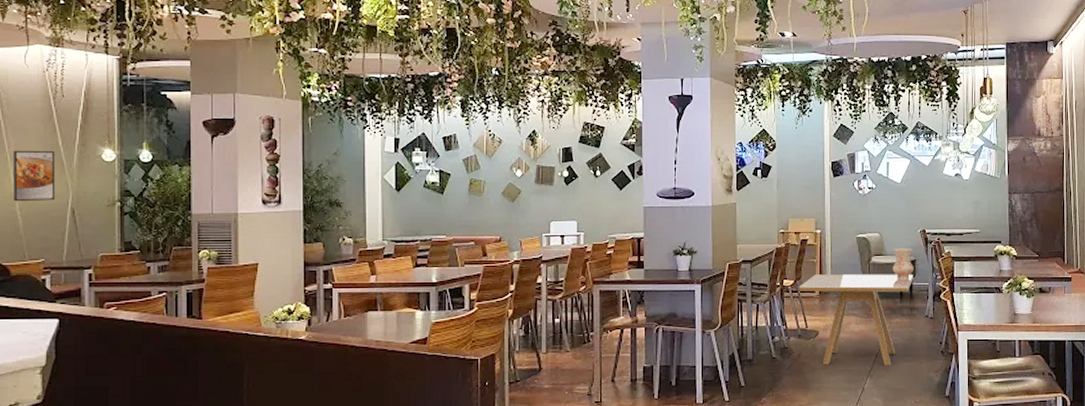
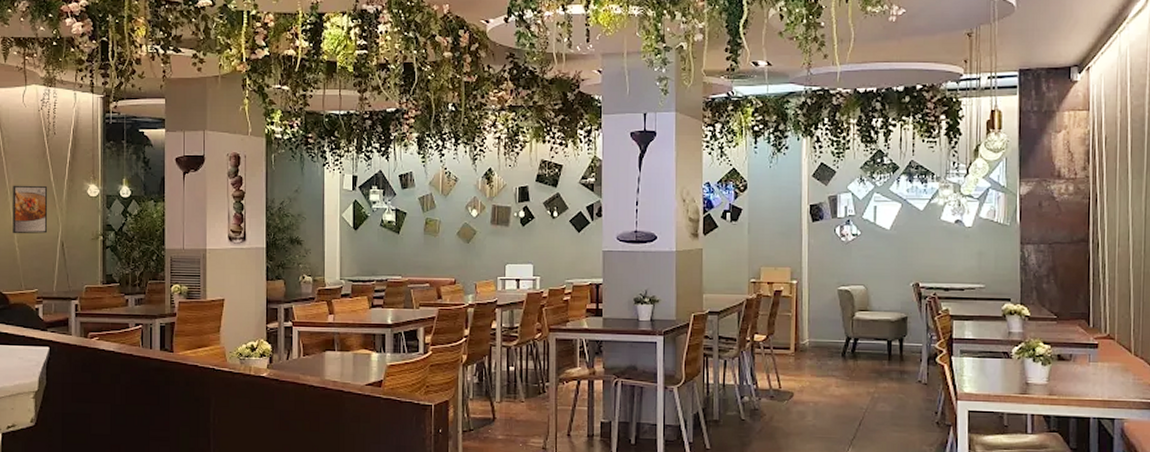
dining table: present [799,274,913,366] -> none [772,330,904,436]
ceramic jug: present [892,247,914,279] -> none [879,302,905,338]

